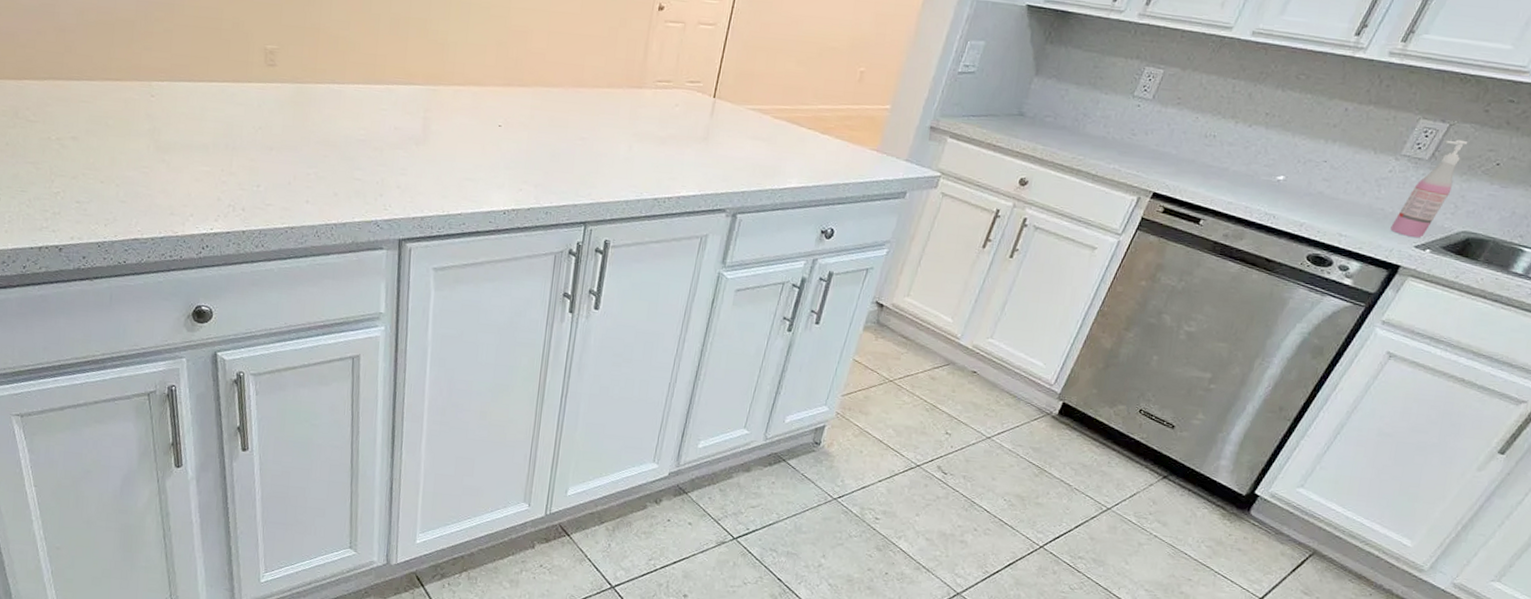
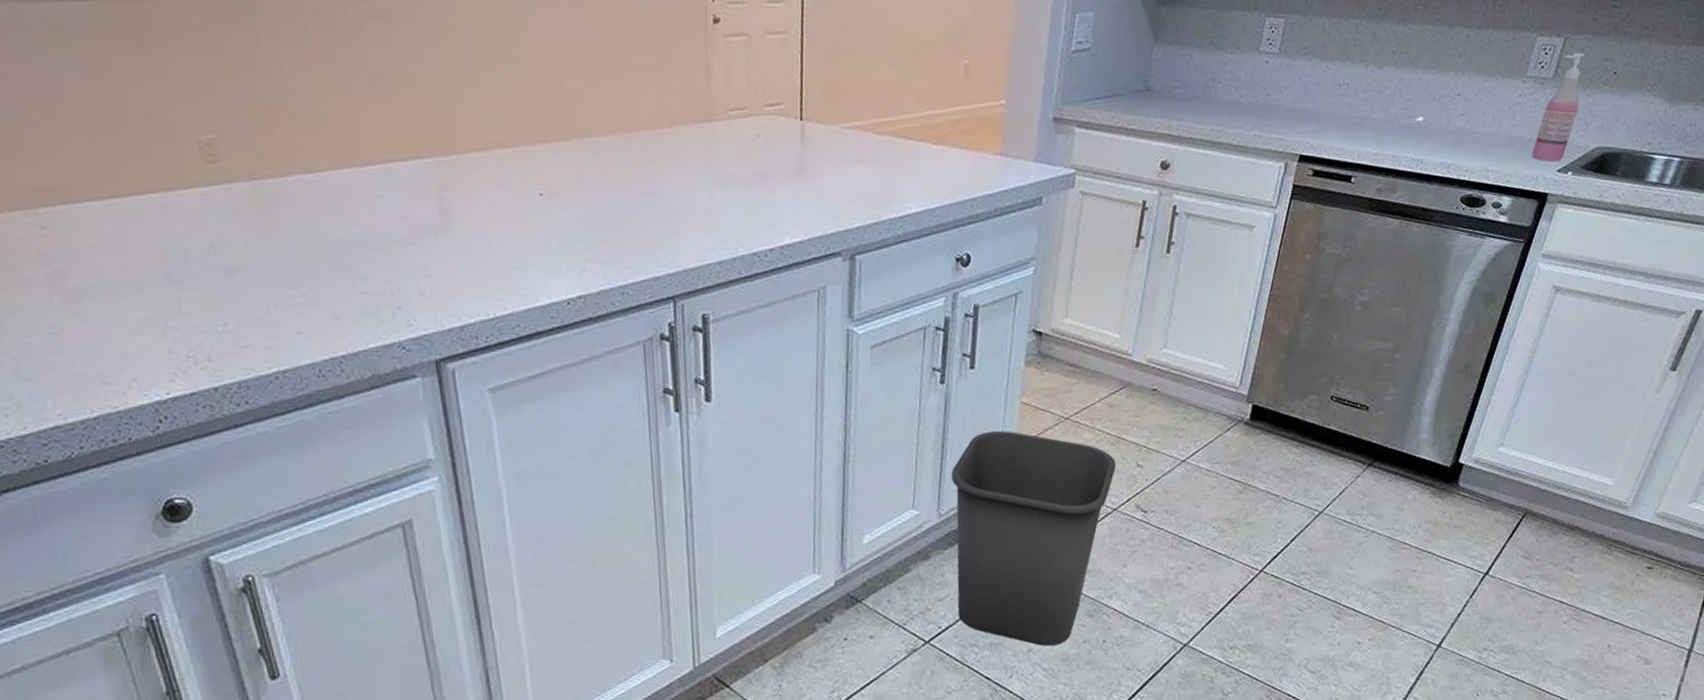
waste bin: none [765,378,927,567] -> present [950,430,1116,646]

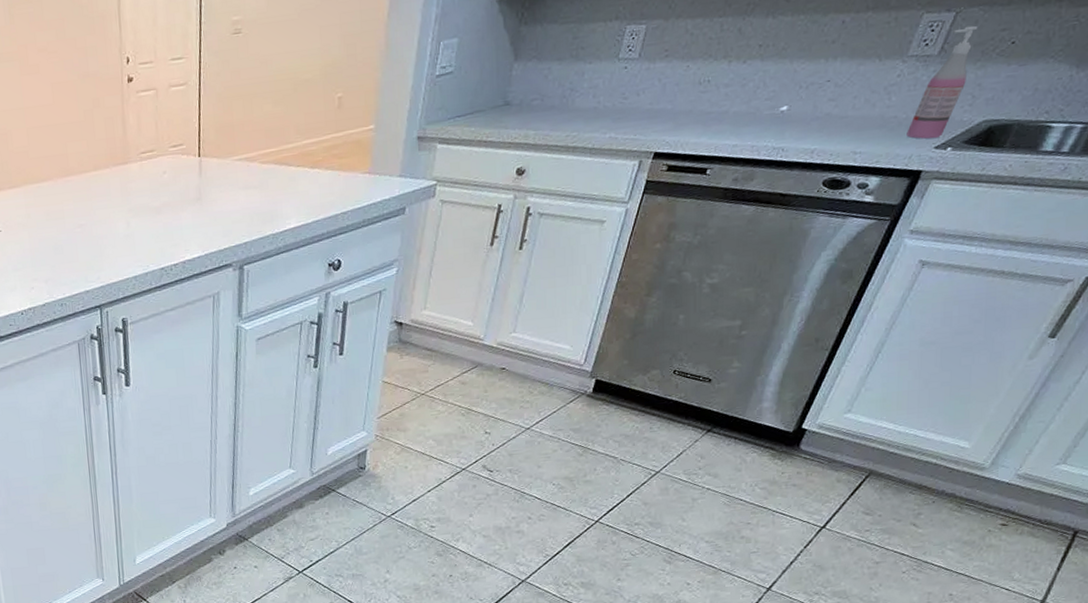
waste bin: present [950,430,1116,646] -> none [321,405,466,578]

